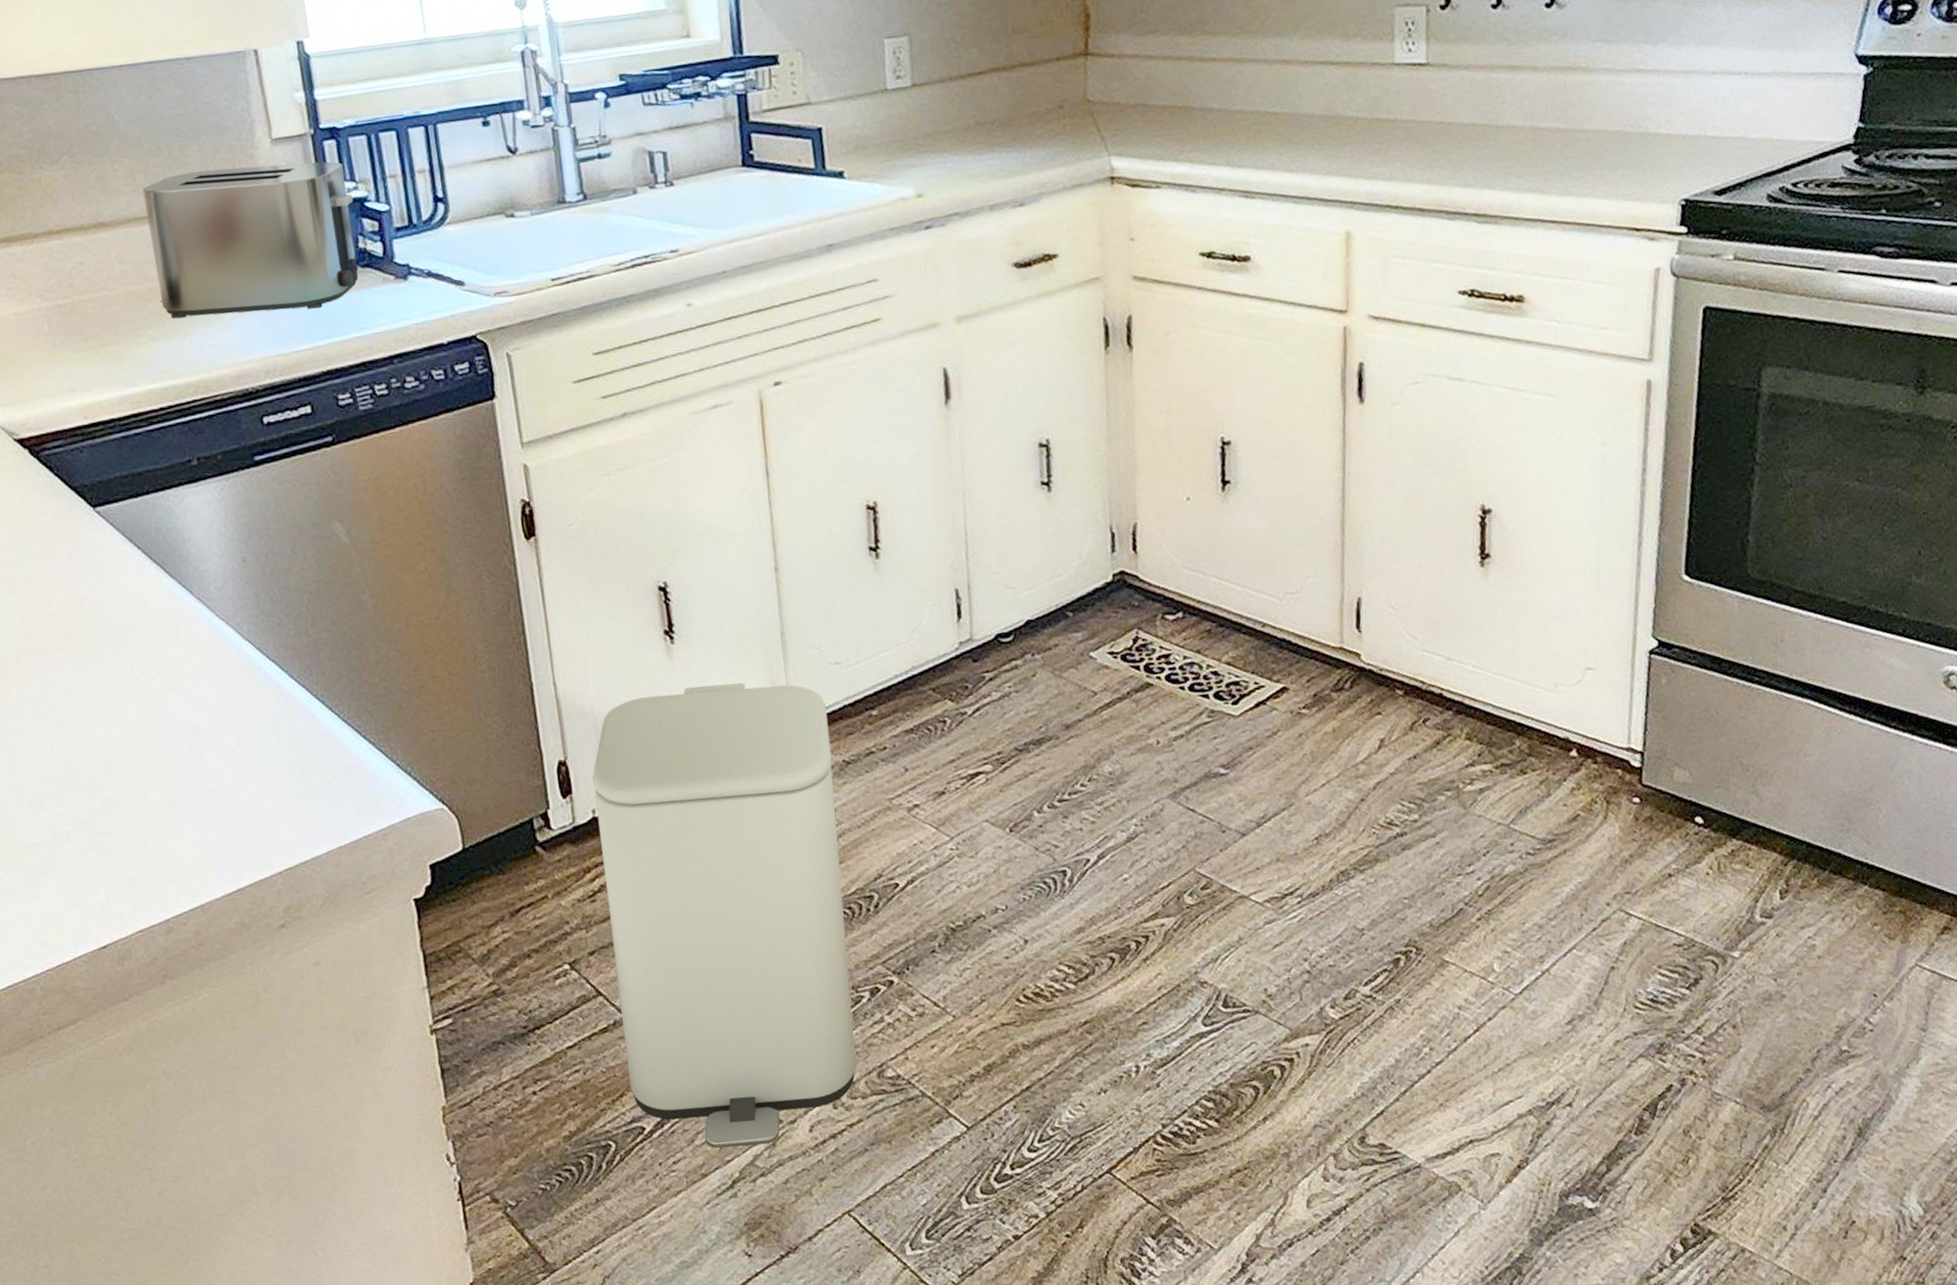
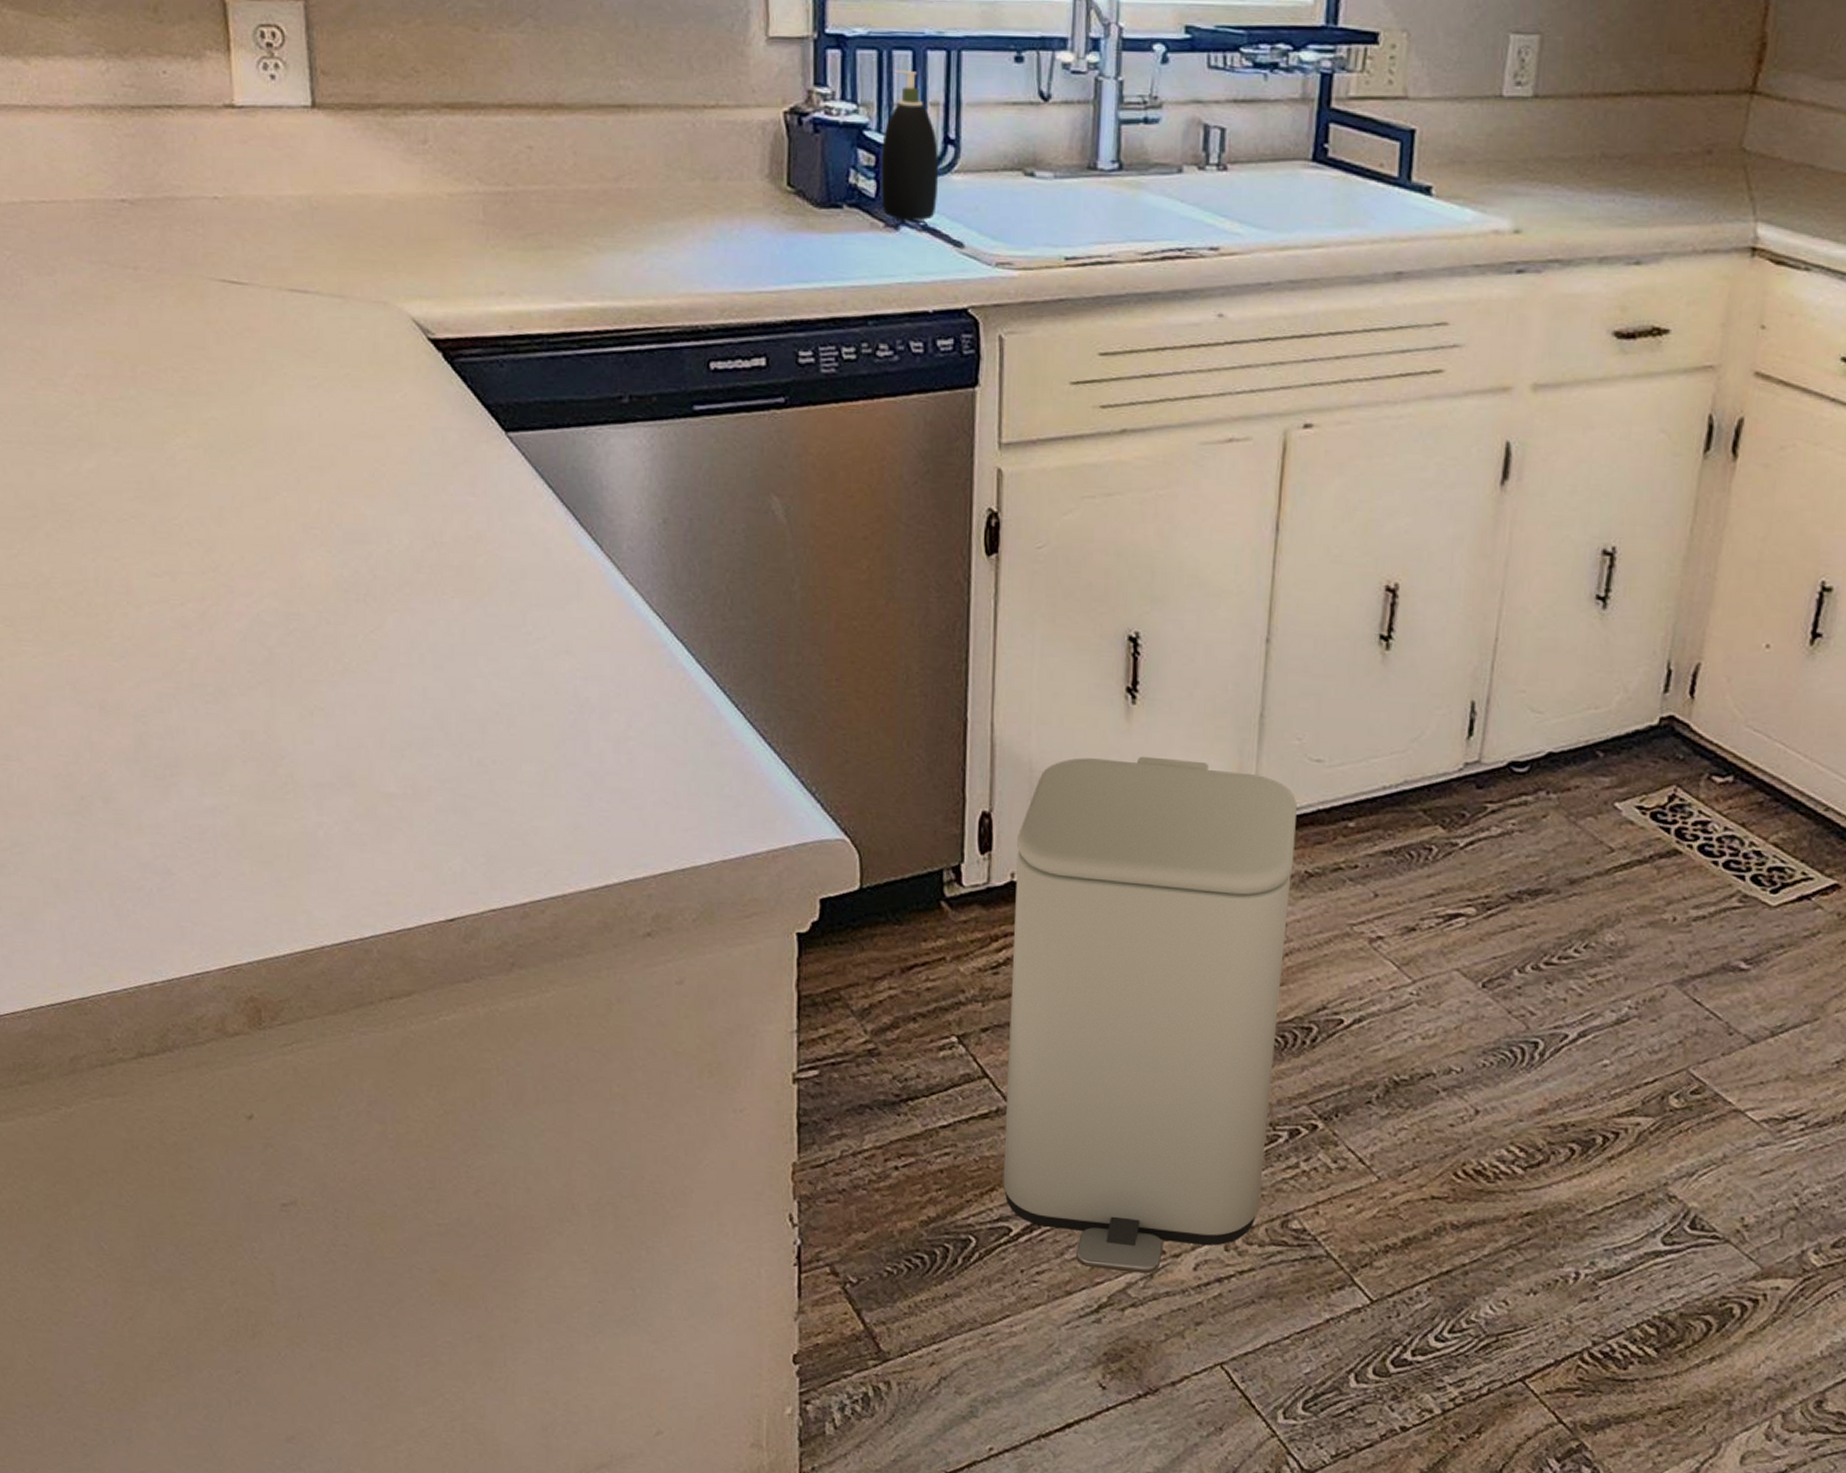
toaster: present [142,161,359,319] -> none [611,60,851,246]
soap dispenser: none [382,147,437,272] -> present [880,69,939,221]

